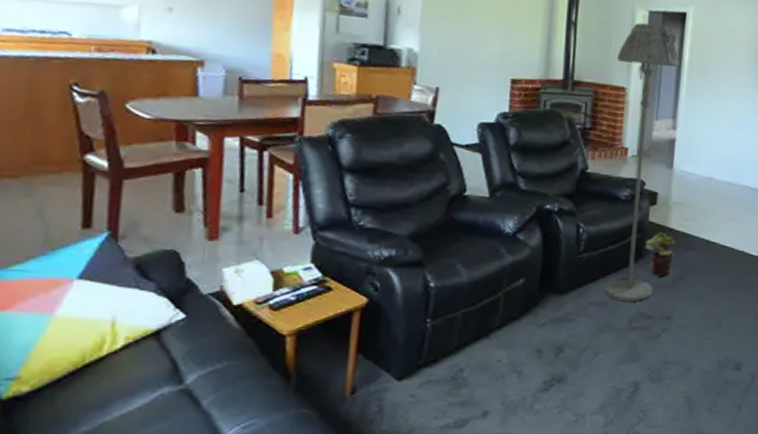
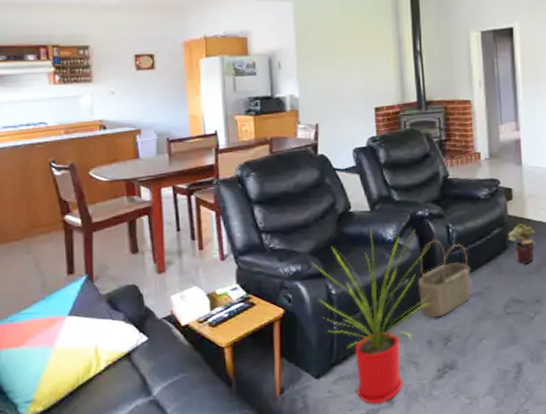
house plant: none [409,216,555,415] -> present [311,227,434,405]
wicker basket: none [533,239,598,325] -> present [417,240,471,318]
floor lamp: present [605,23,680,302] -> none [460,41,521,290]

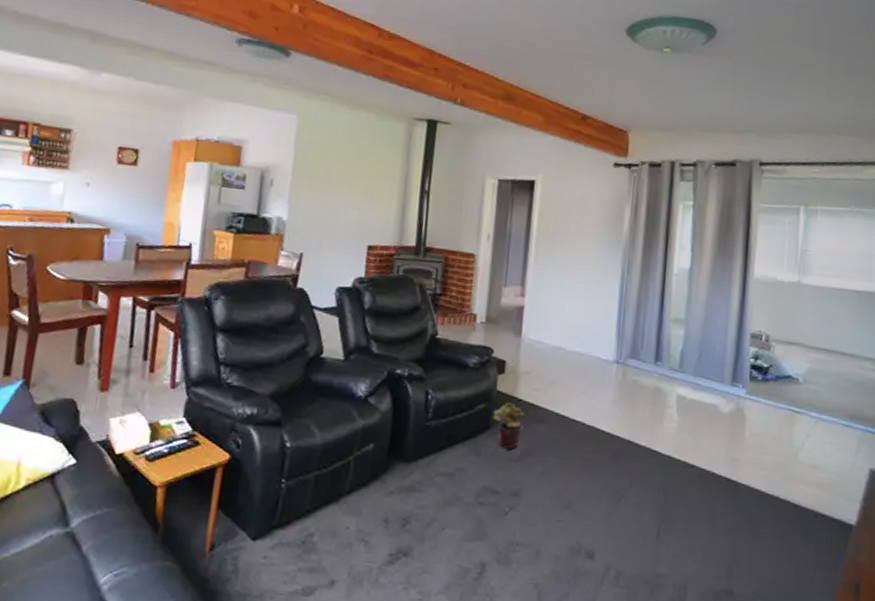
house plant: present [311,227,434,405] -> none [269,378,405,583]
wicker basket: present [417,240,471,318] -> none [382,404,445,494]

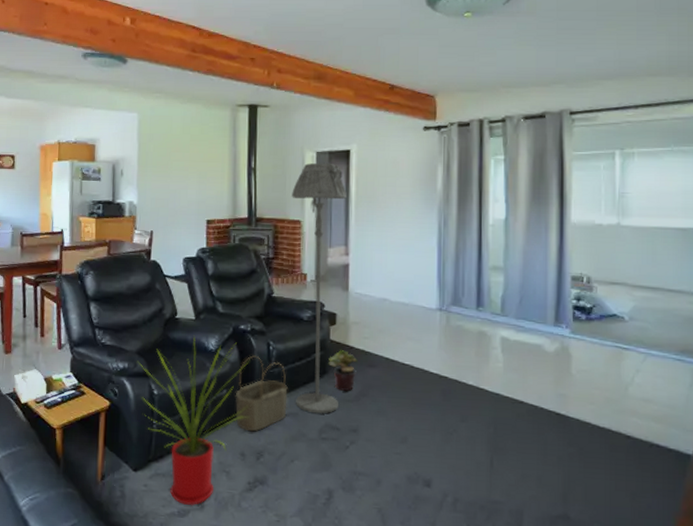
house plant: none [269,378,405,583] -> present [137,335,250,506]
wicker basket: none [382,404,445,494] -> present [235,355,288,432]
floor lamp: none [452,191,529,475] -> present [292,162,348,414]

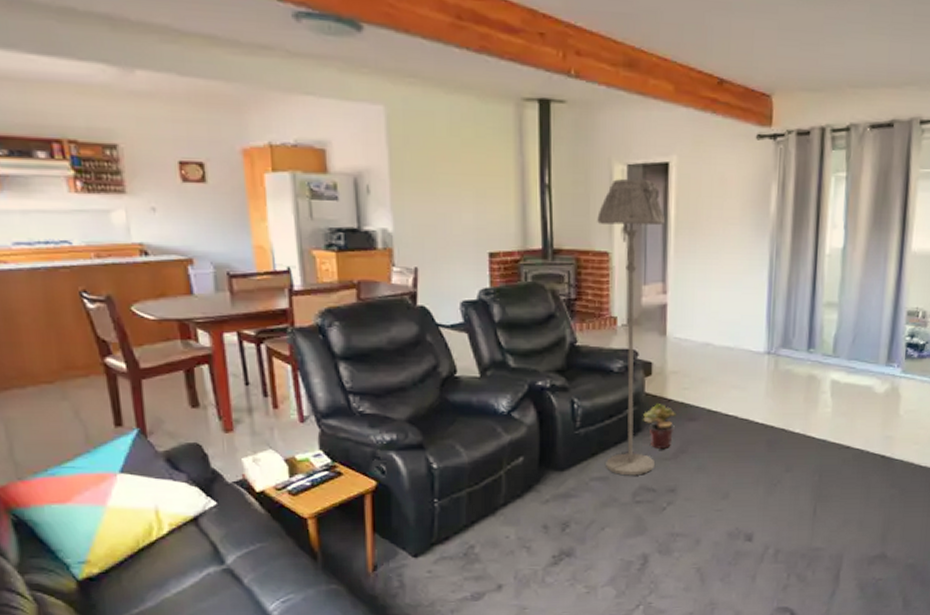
house plant: present [137,335,250,506] -> none [409,396,552,588]
wicker basket: present [235,355,288,432] -> none [533,415,596,501]

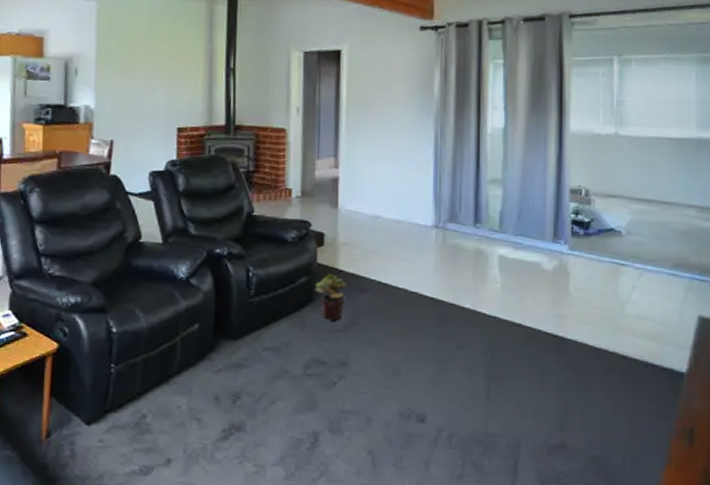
floor lamp: present [597,178,666,476] -> none [276,63,338,347]

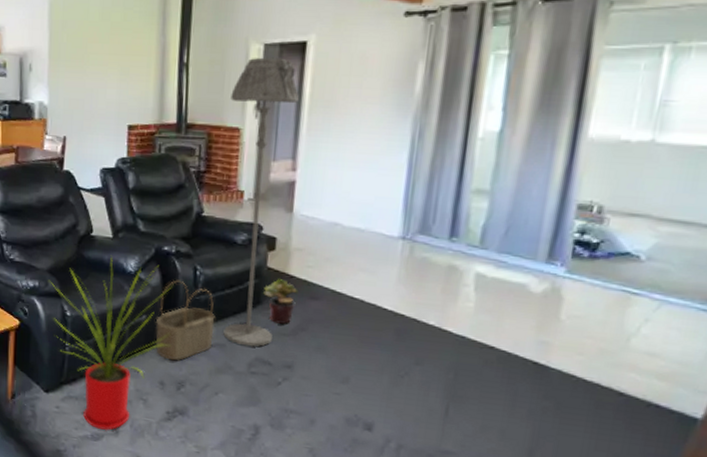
house plant: none [92,262,227,462] -> present [49,255,174,431]
wicker basket: none [208,283,269,371] -> present [155,280,215,361]
floor lamp: none [276,63,338,347] -> present [223,57,300,347]

